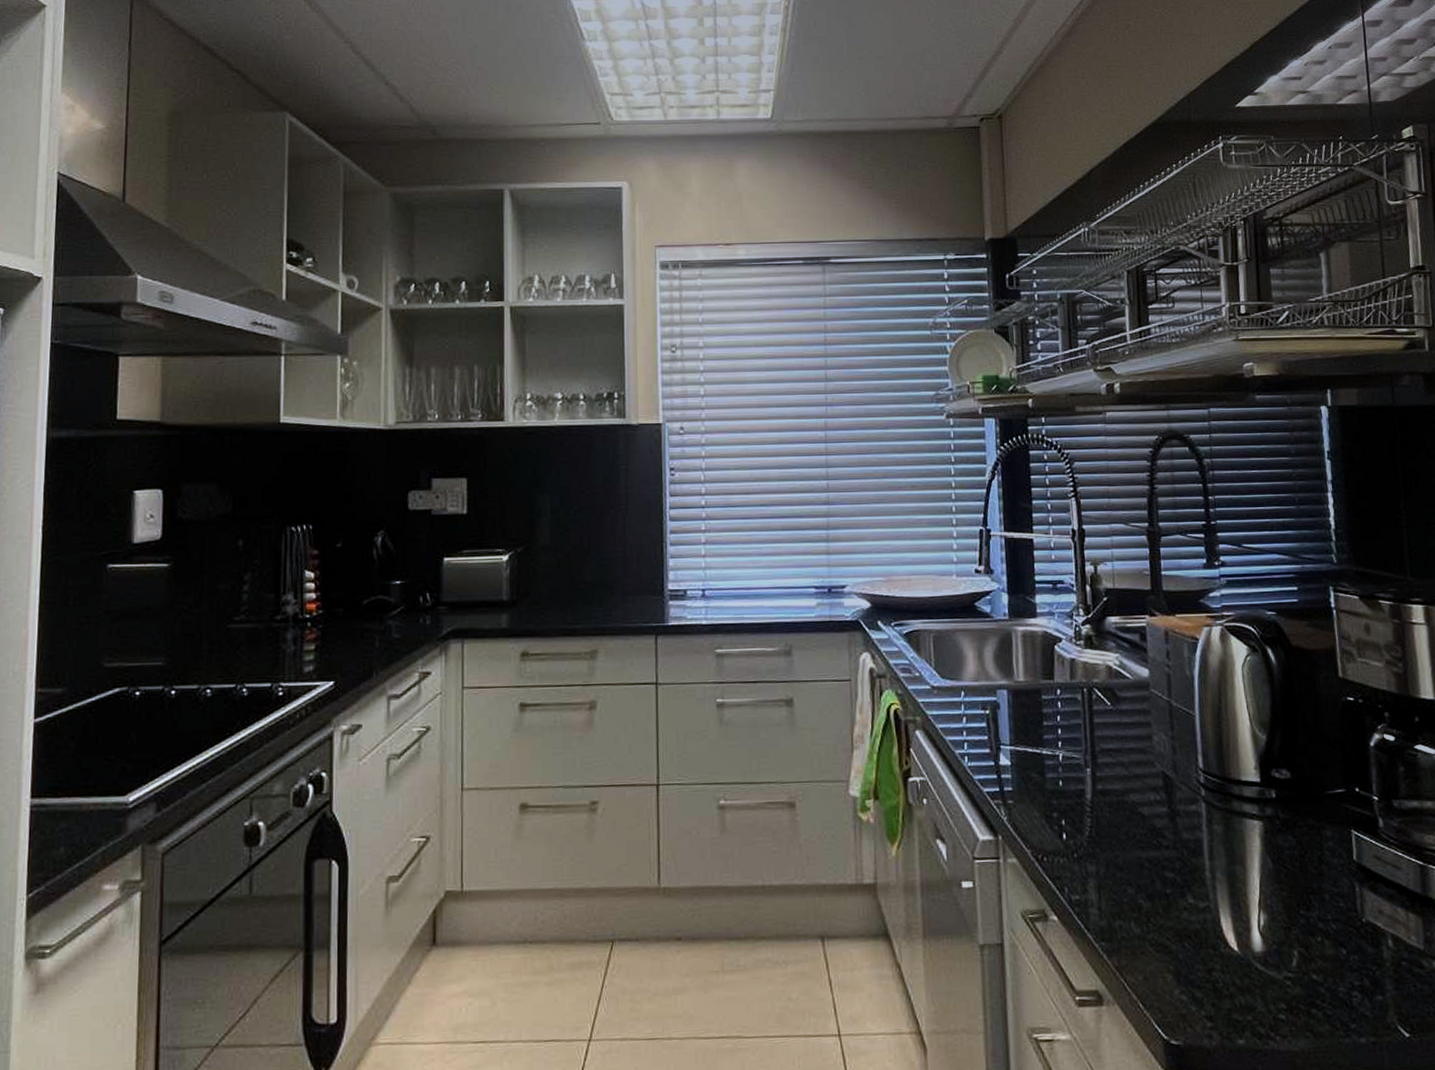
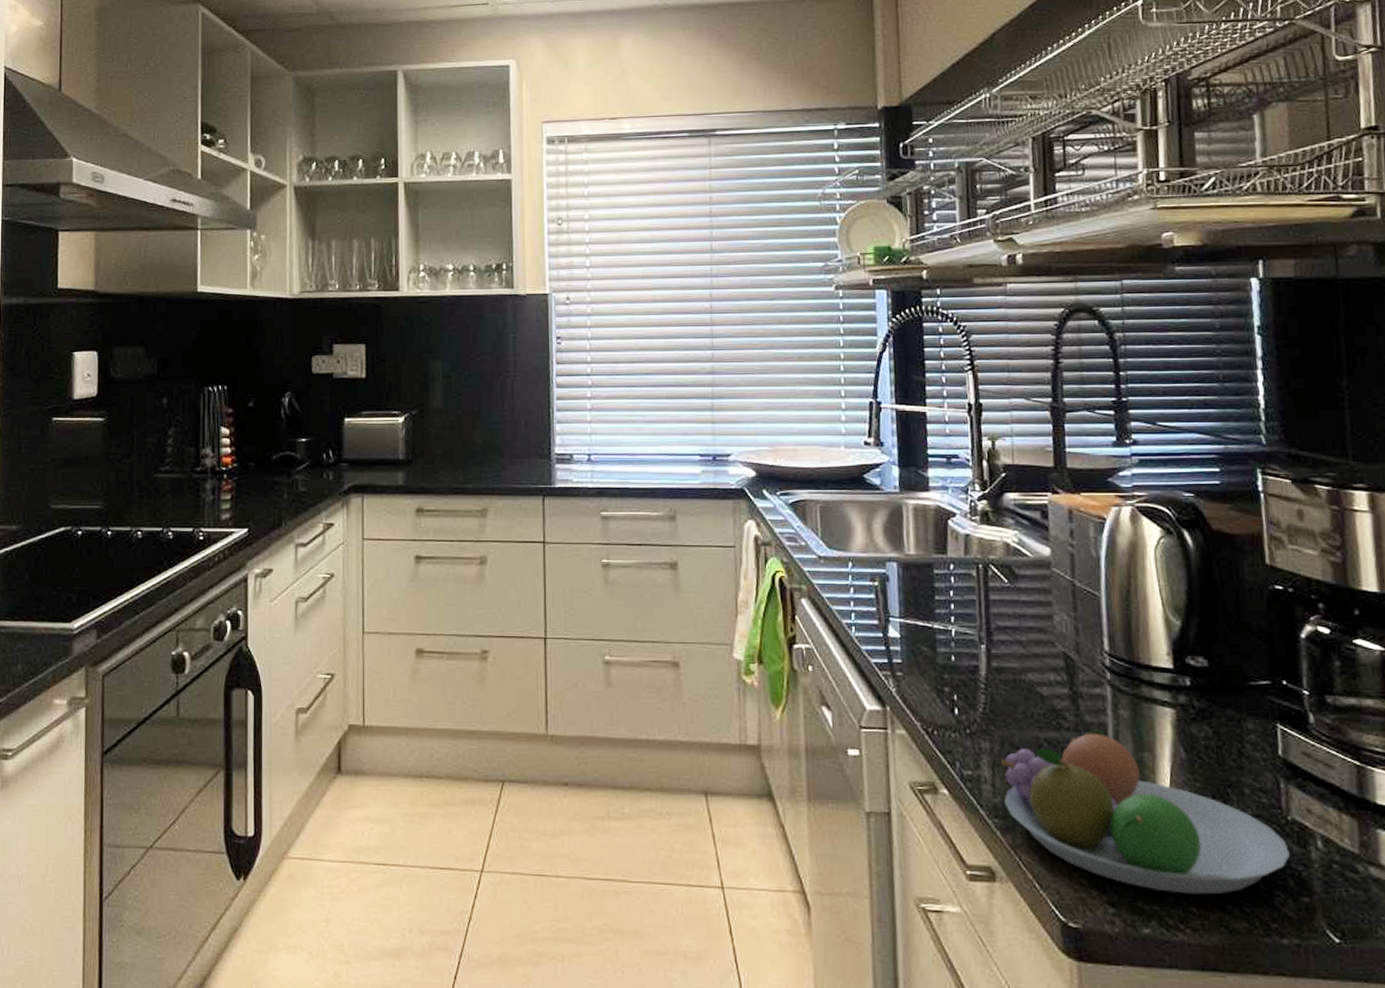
fruit bowl: none [1106,846,1365,1002] -> present [1000,730,1290,895]

